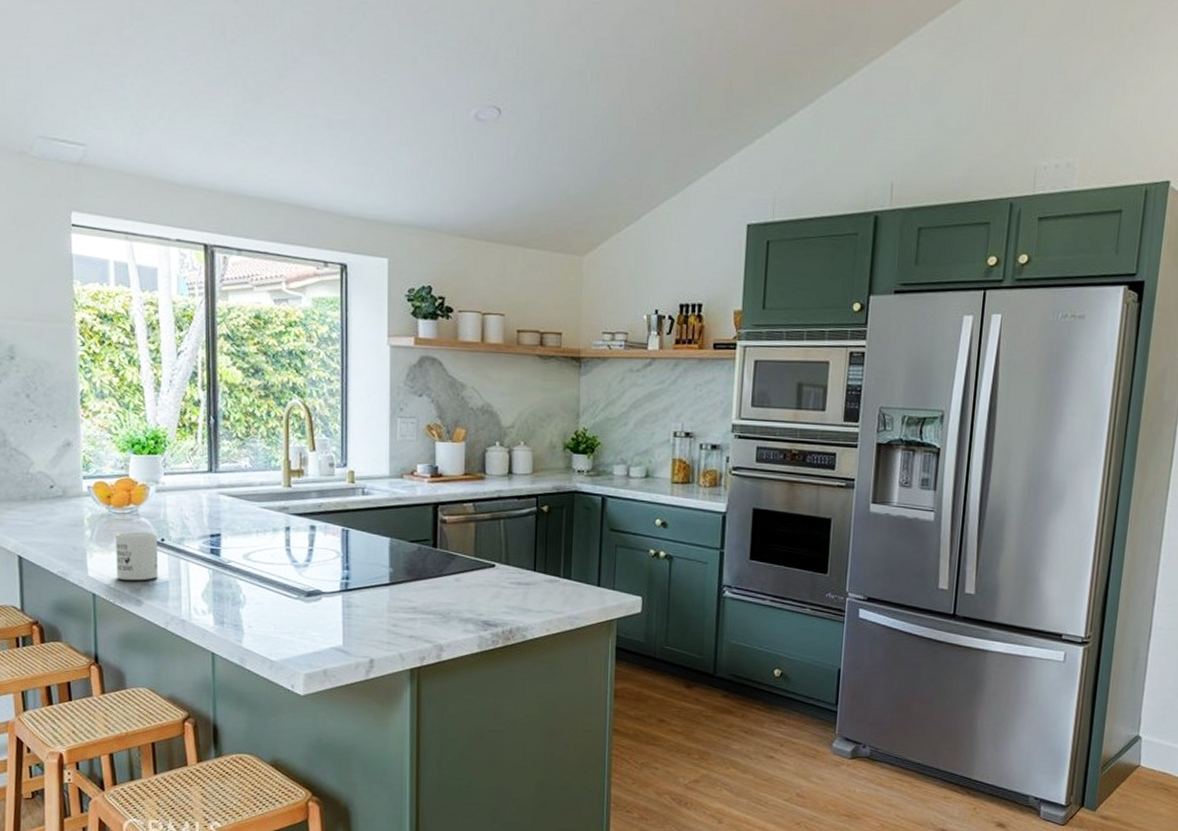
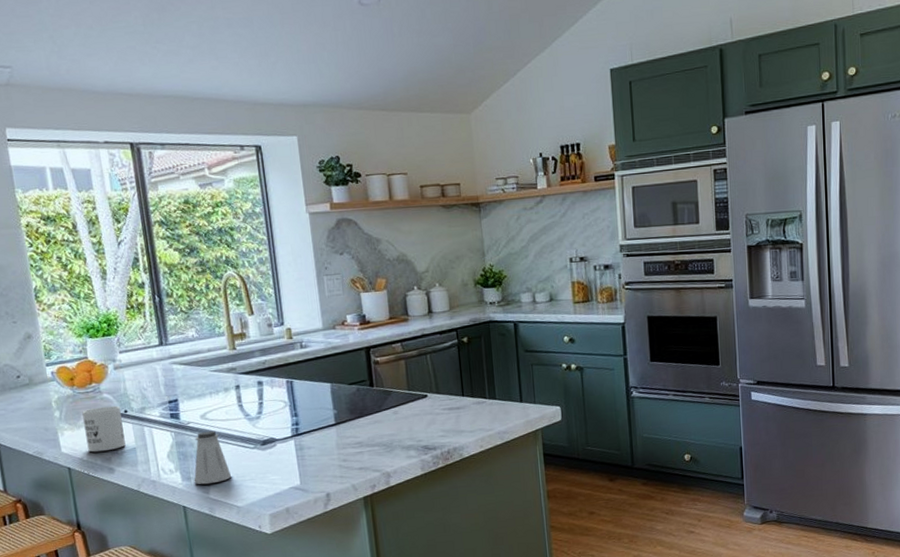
saltshaker: none [227,573,269,632] -> present [194,430,232,485]

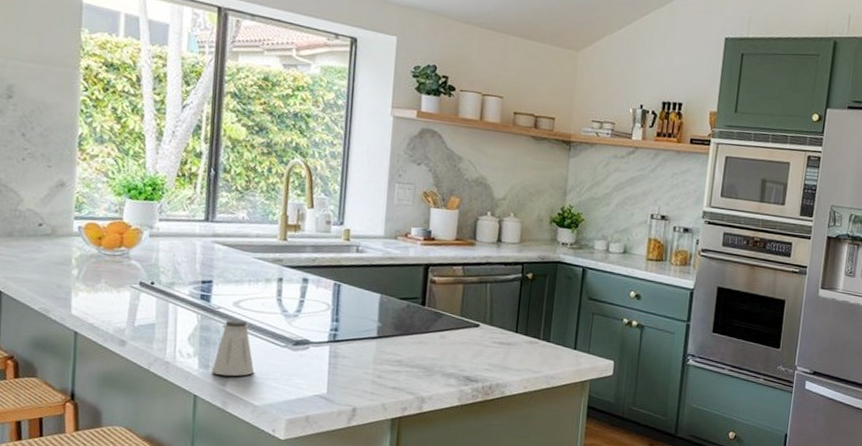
mug: present [82,405,126,453] -> none [101,273,147,322]

